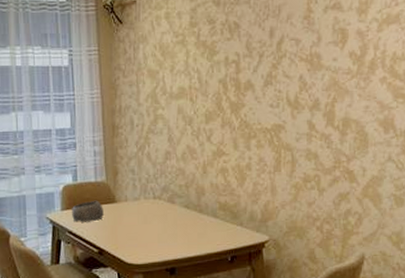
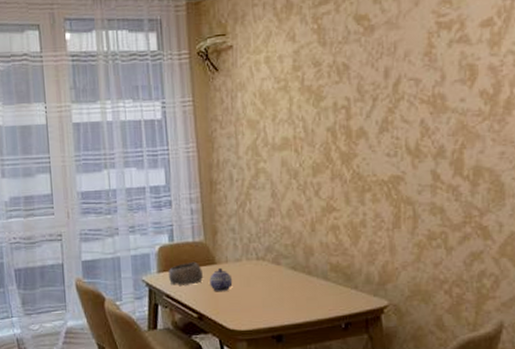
teapot: none [110,207,131,229] -> present [209,268,233,292]

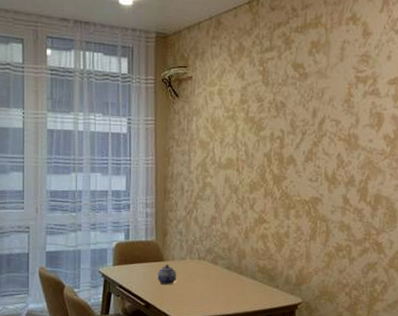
bowl: present [167,261,204,285] -> none [122,258,153,278]

